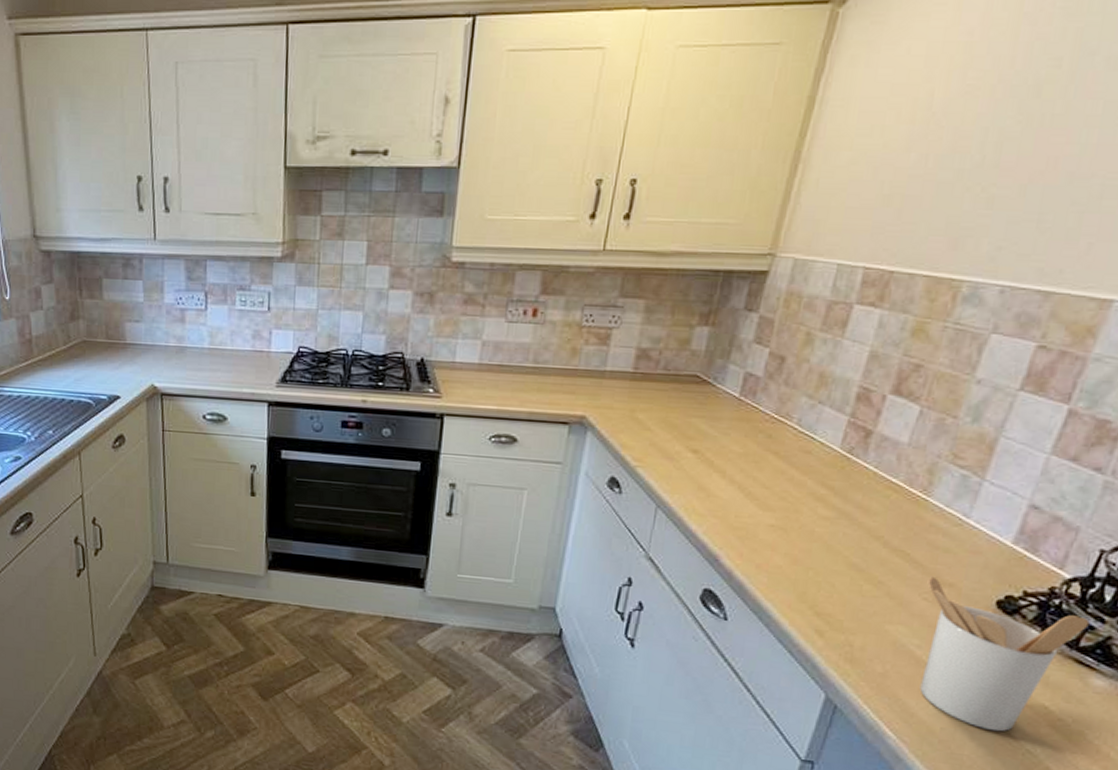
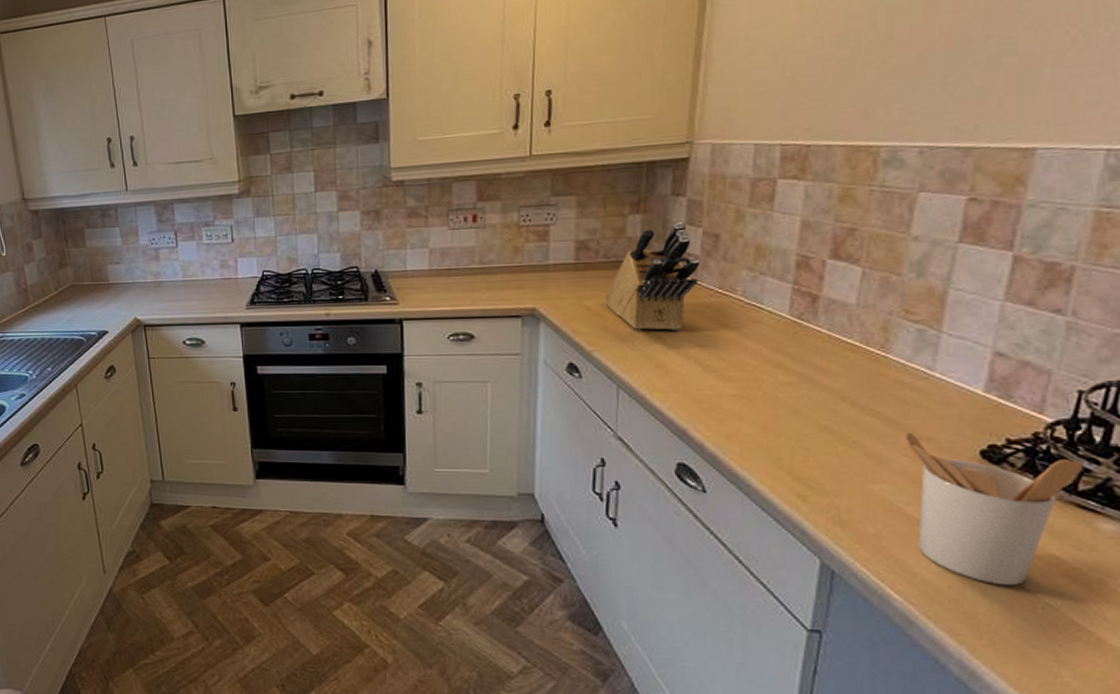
knife block: none [657,340,762,453] -> present [604,222,701,330]

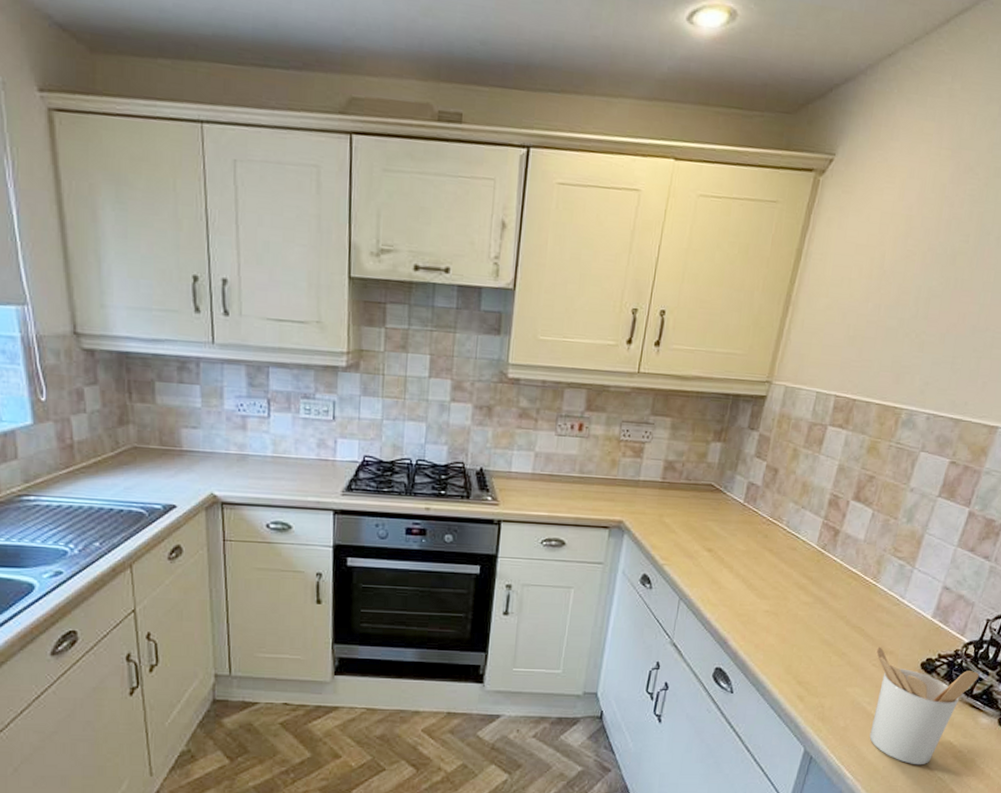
knife block: present [604,222,701,330] -> none [680,454,760,551]

